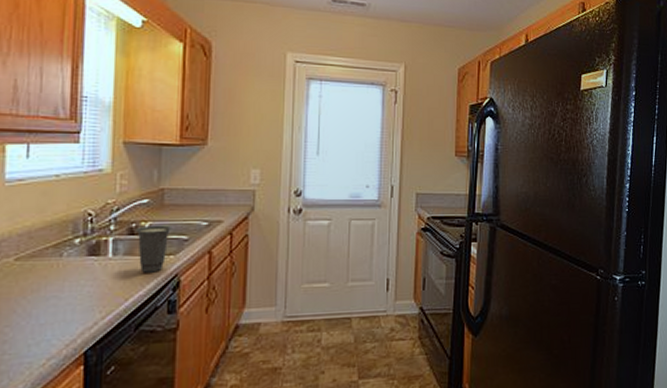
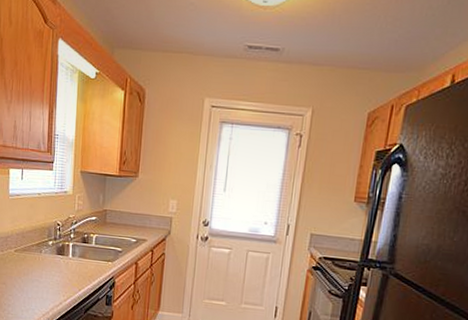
cup: present [135,225,172,273] -> none [86,237,111,273]

